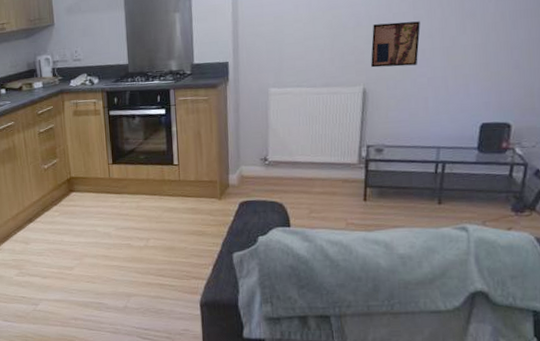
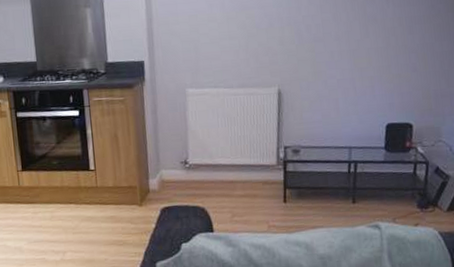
wall art: present [371,21,420,68] -> none [284,24,328,69]

